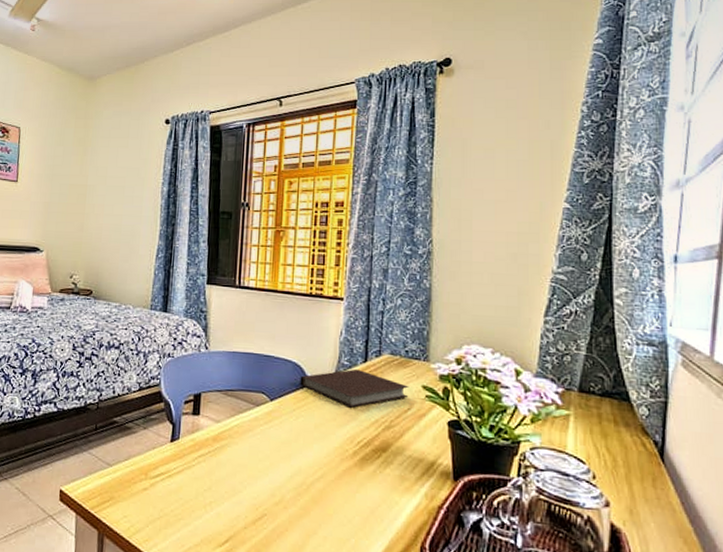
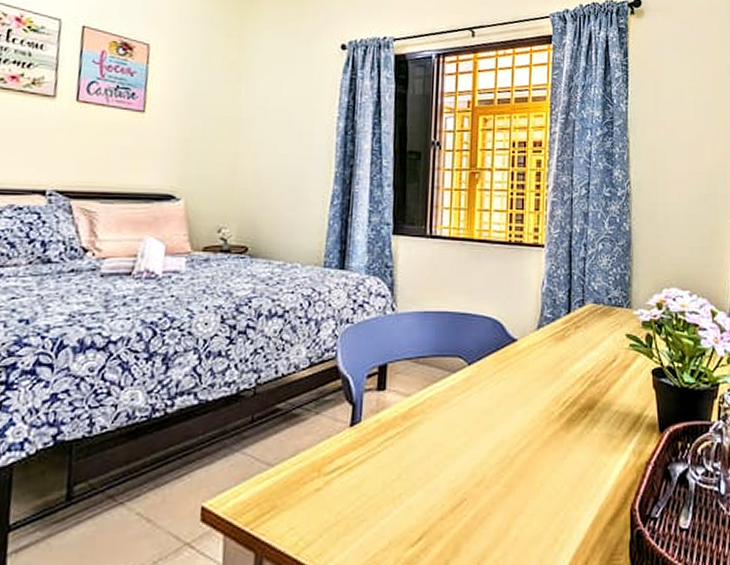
notebook: present [300,368,409,408] -> none [500,321,613,365]

